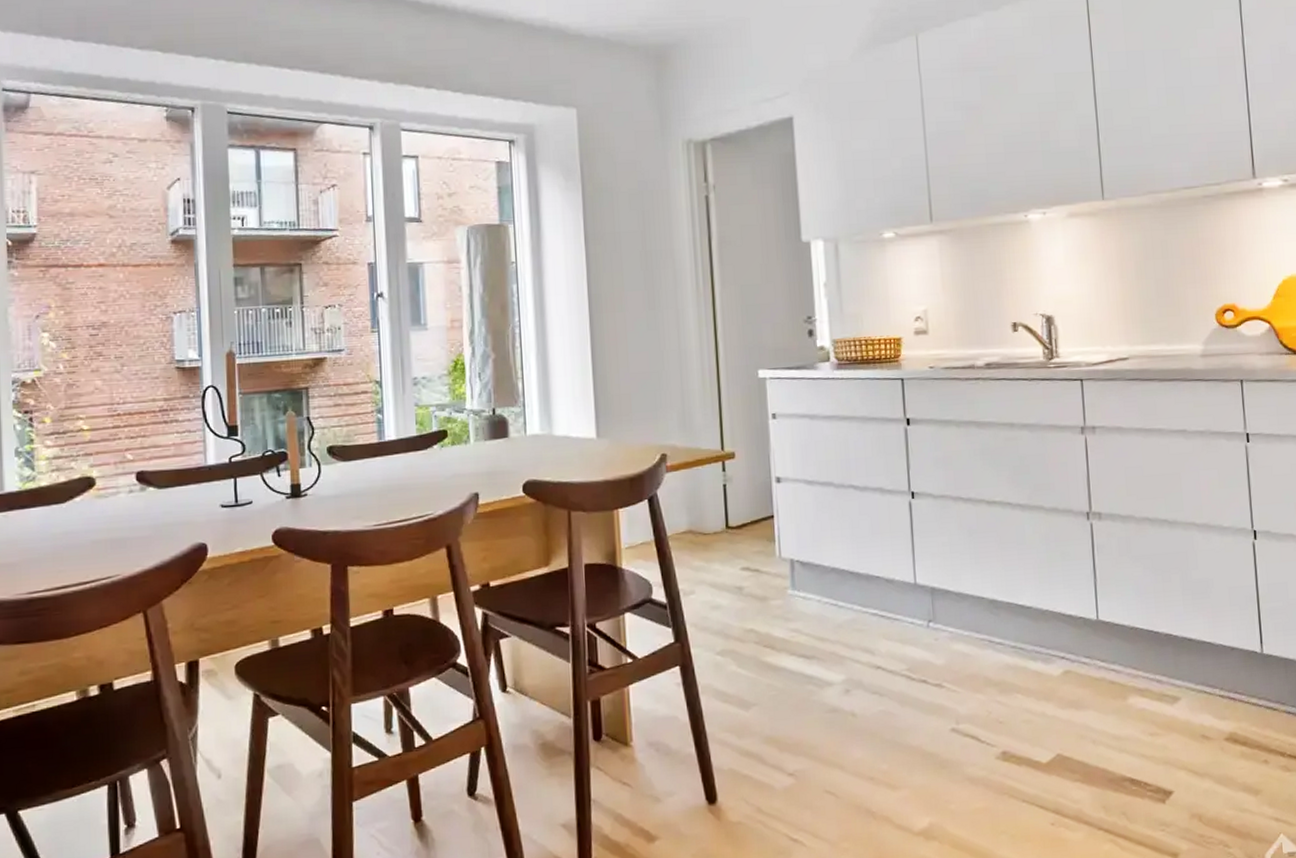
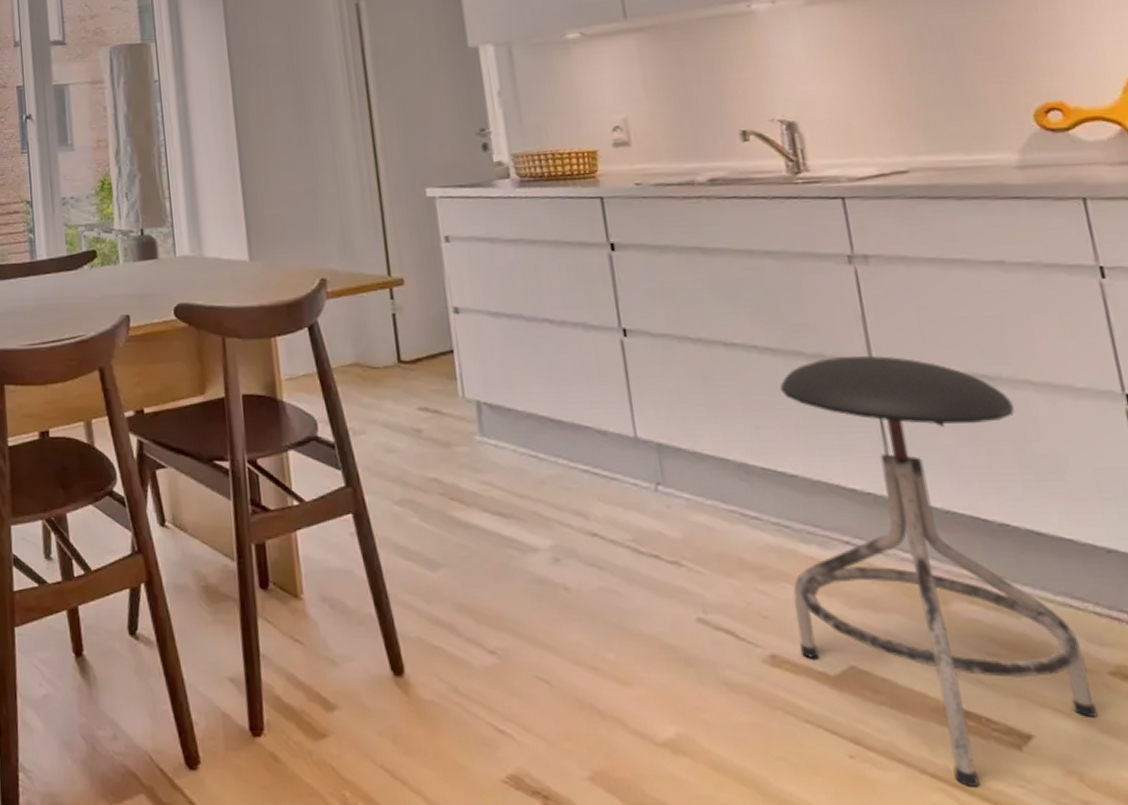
stool: none [1022,507,1215,836] -> present [779,356,1099,787]

